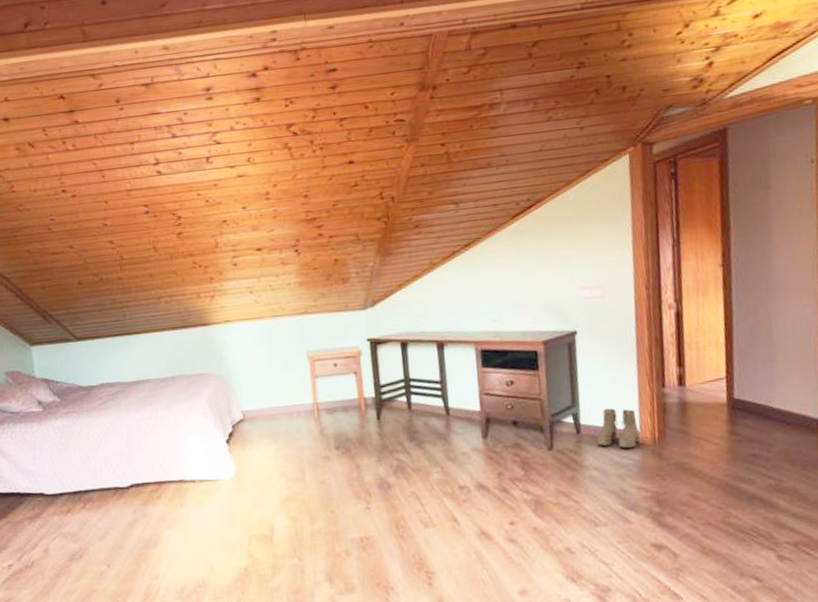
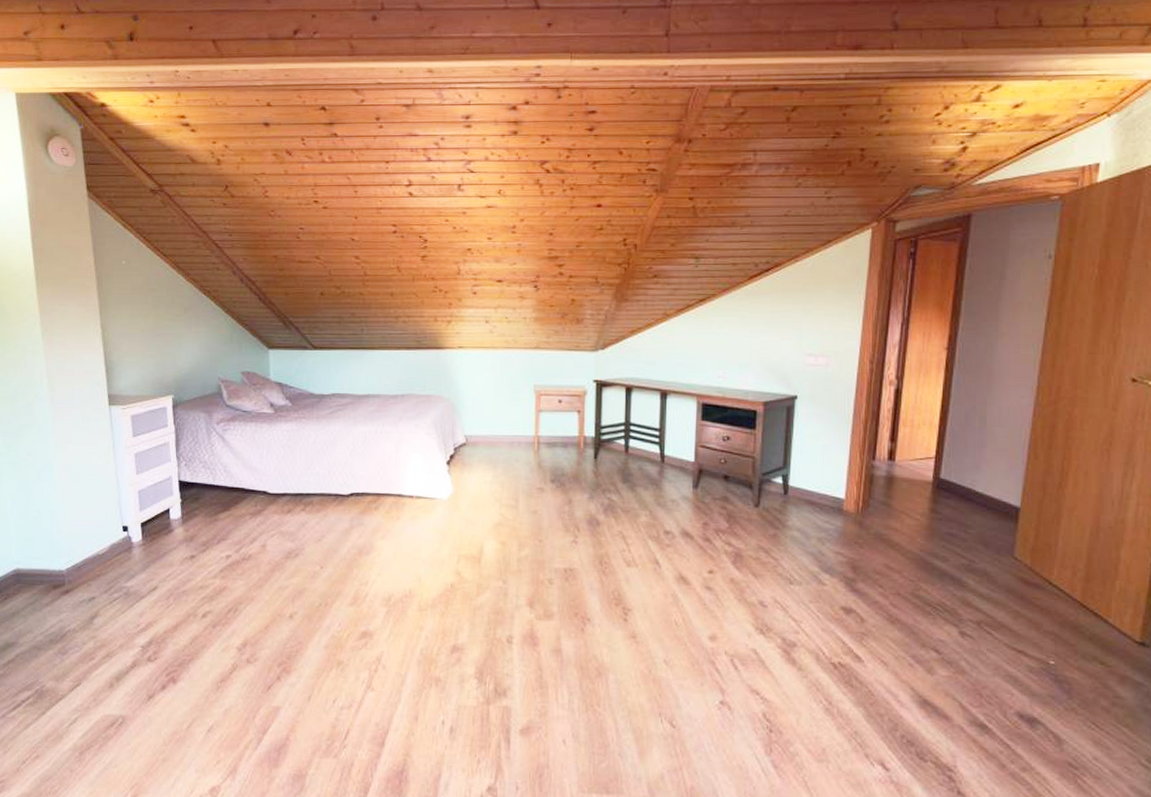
boots: present [596,408,639,449] -> none [802,474,844,515]

